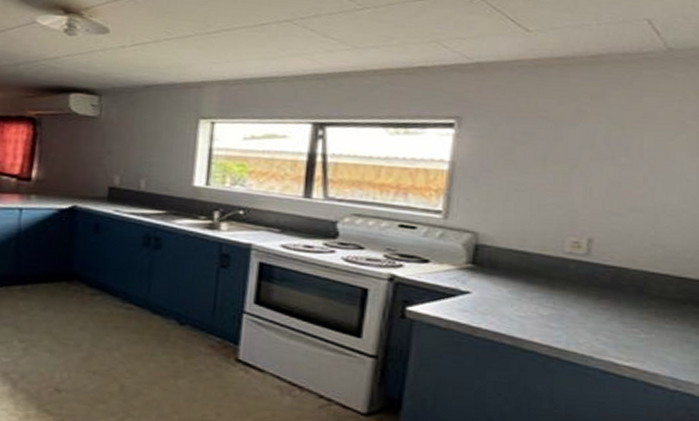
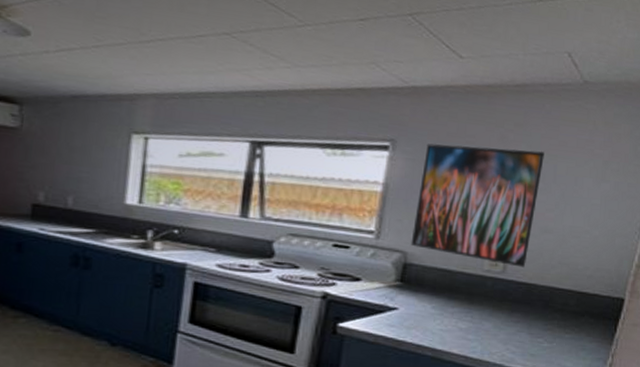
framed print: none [482,120,627,250] -> present [411,143,544,268]

